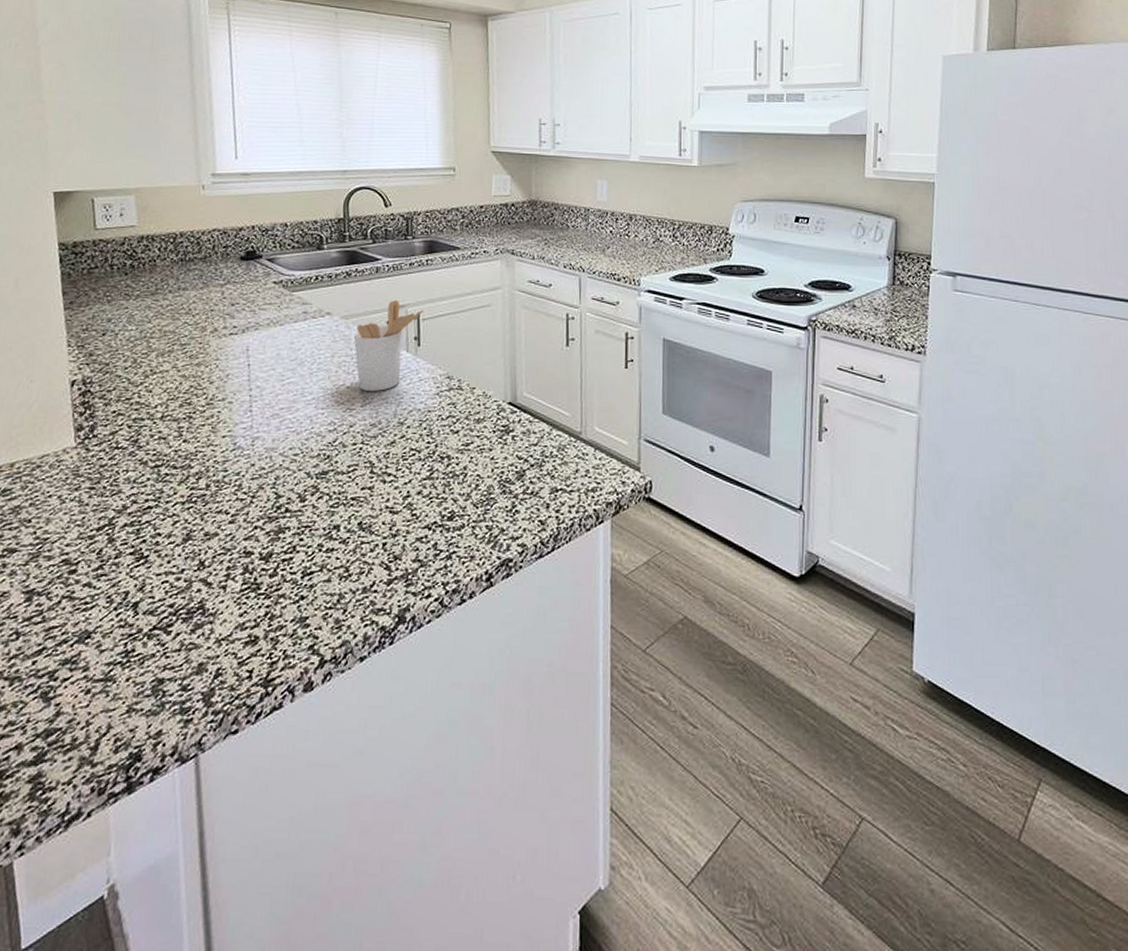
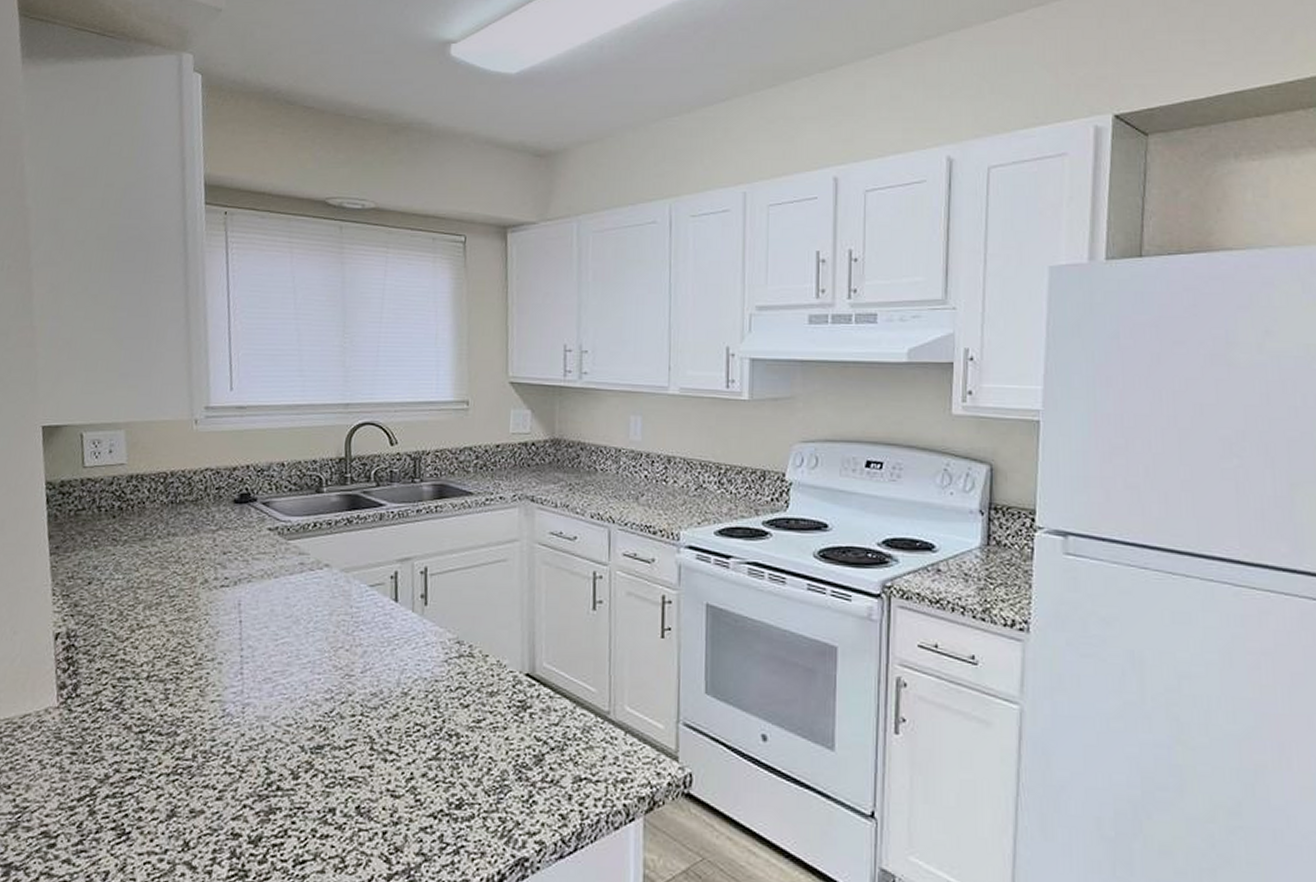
utensil holder: present [353,300,423,391] -> none [354,552,431,656]

